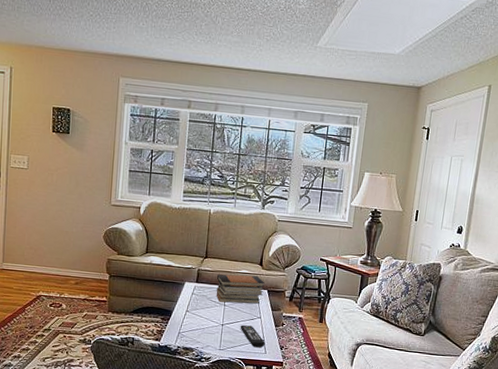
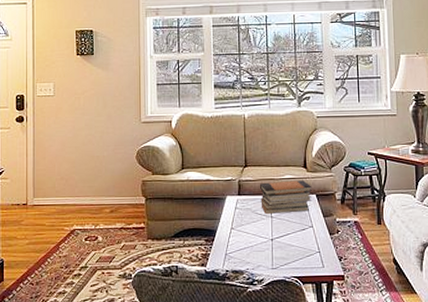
remote control: present [240,325,265,347] -> none [291,237,322,261]

